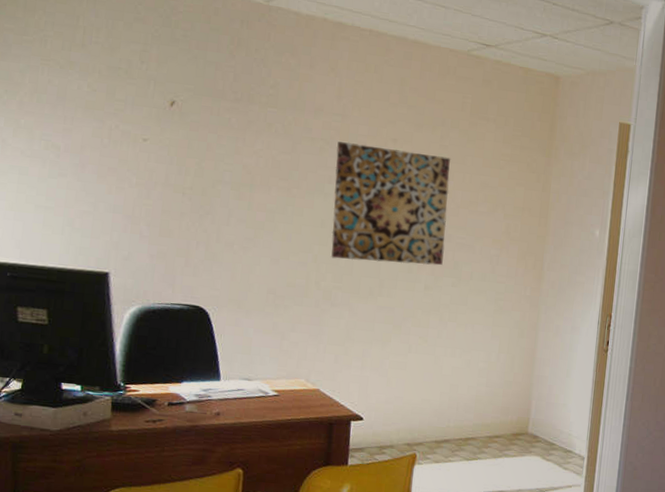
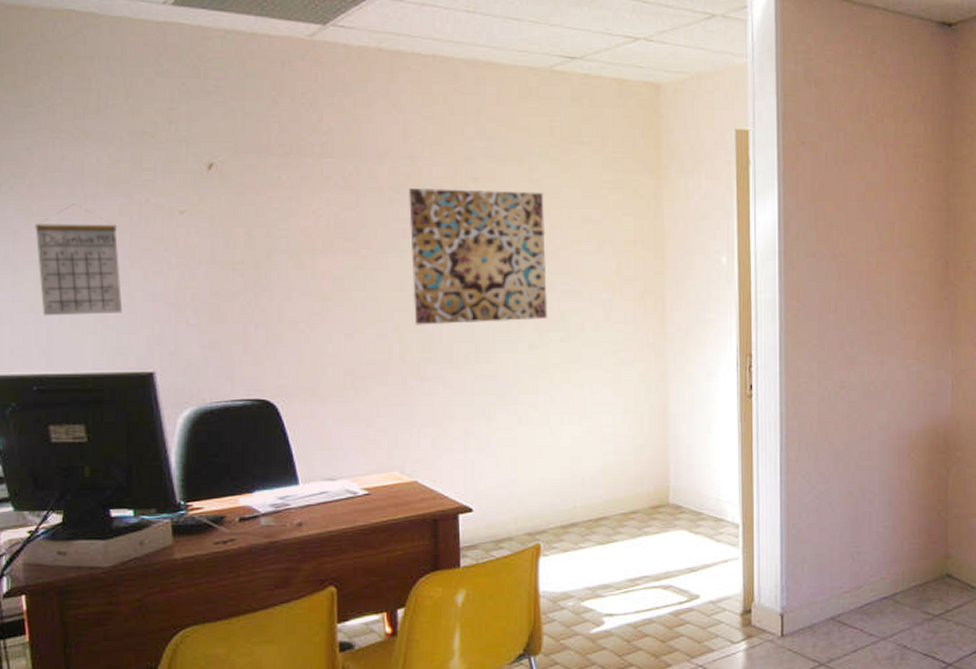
calendar: none [20,122,89,220] -> present [35,204,123,316]

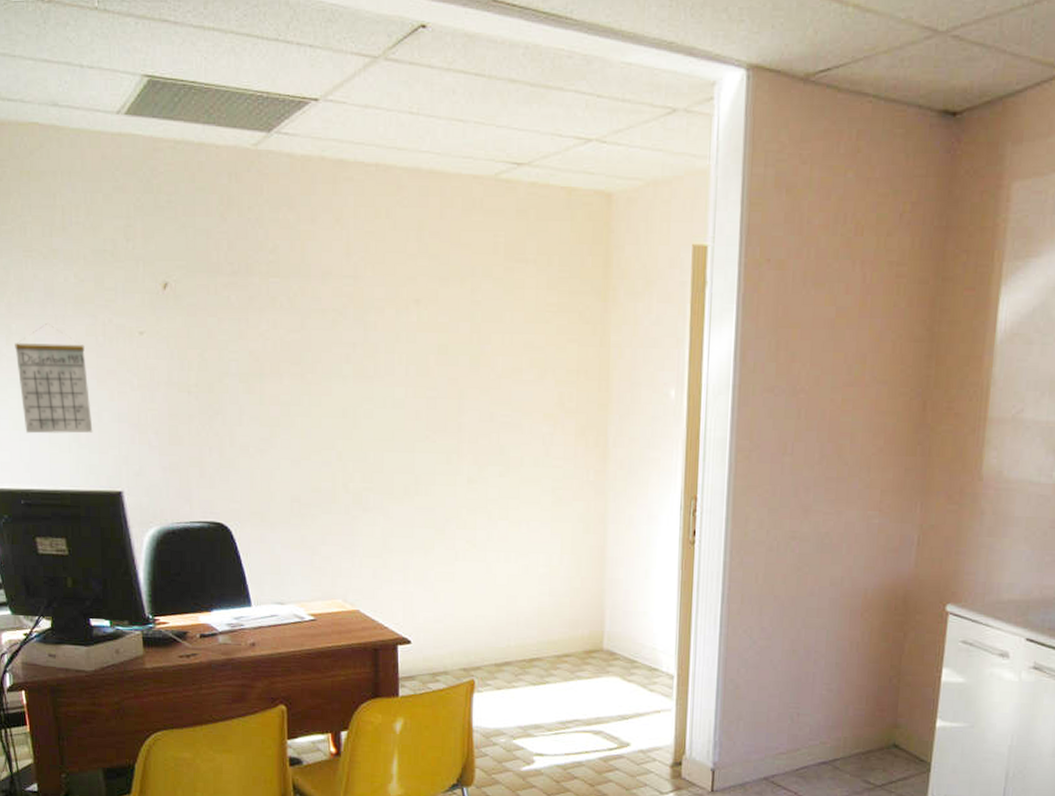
wall art: present [408,187,547,325] -> none [350,309,487,455]

